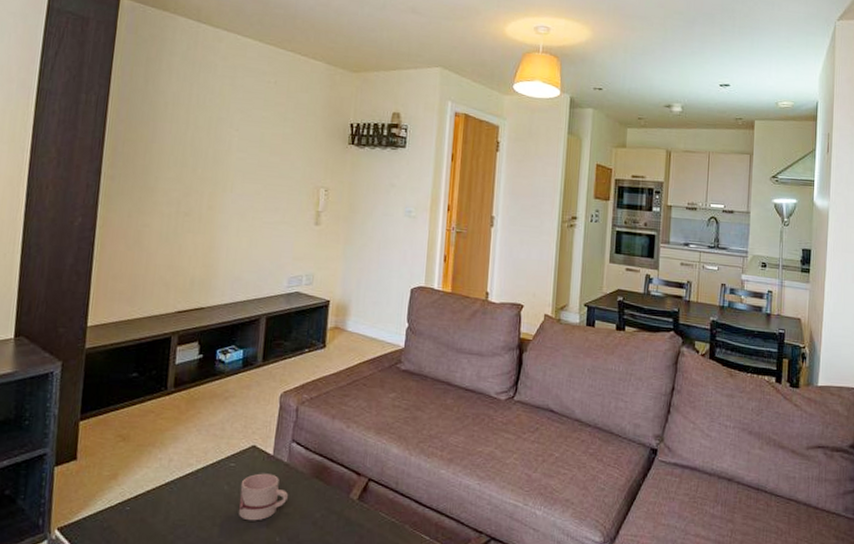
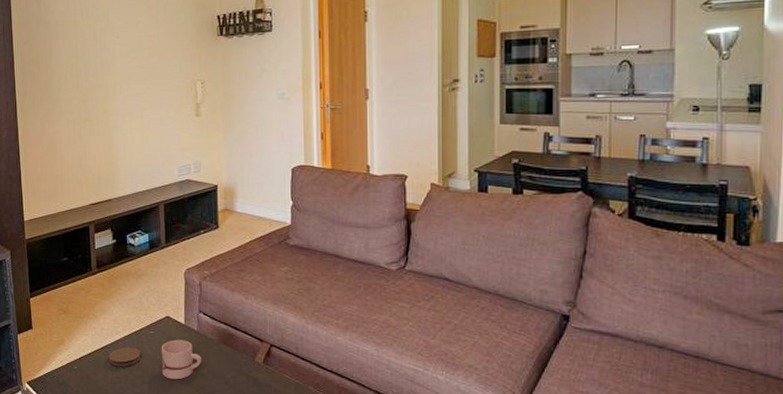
coaster: none [173,482,216,506] -> present [108,346,141,366]

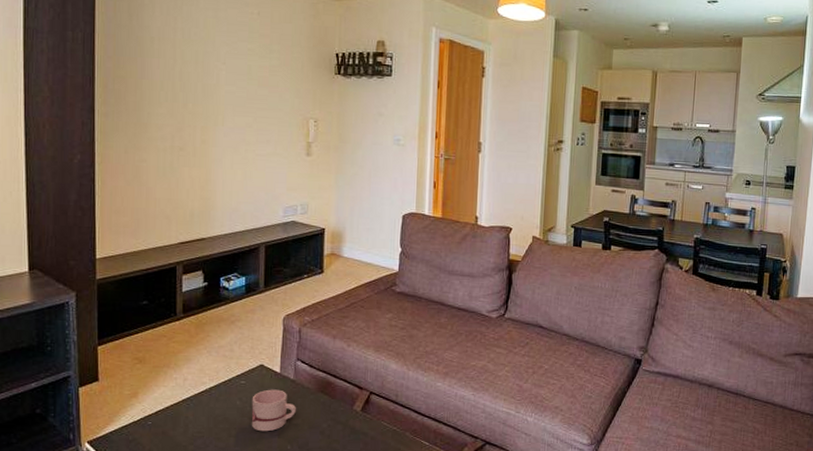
coaster: present [108,346,141,366] -> none [190,398,229,419]

